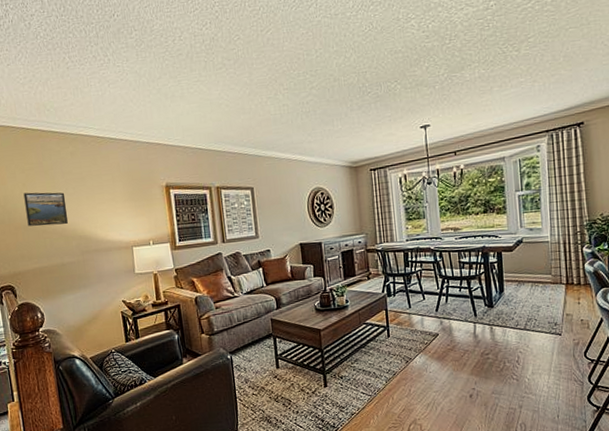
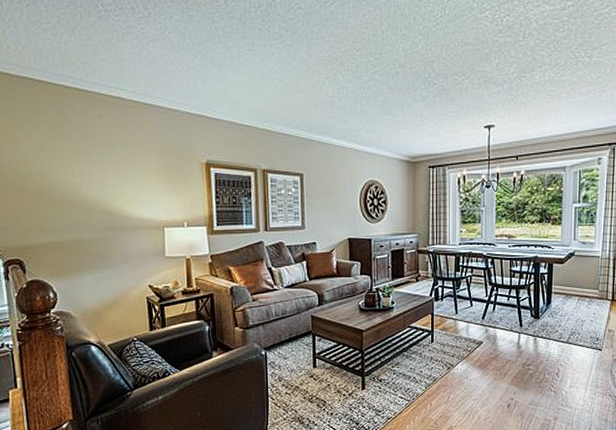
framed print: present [23,192,69,226] -> none [39,156,92,196]

